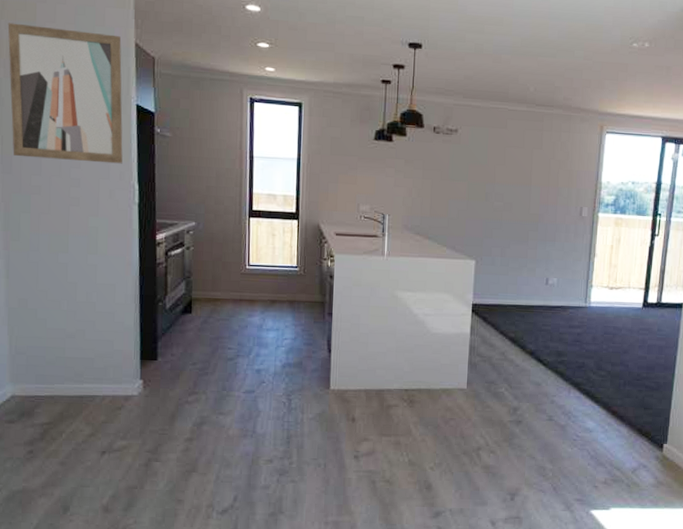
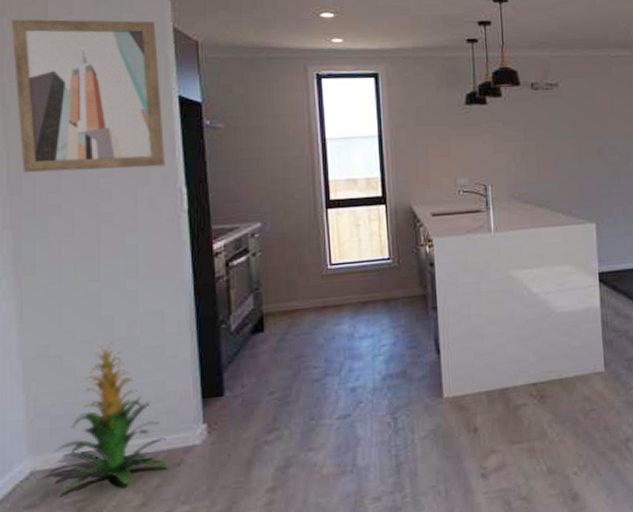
indoor plant: none [30,304,113,418] -> present [56,342,169,494]

